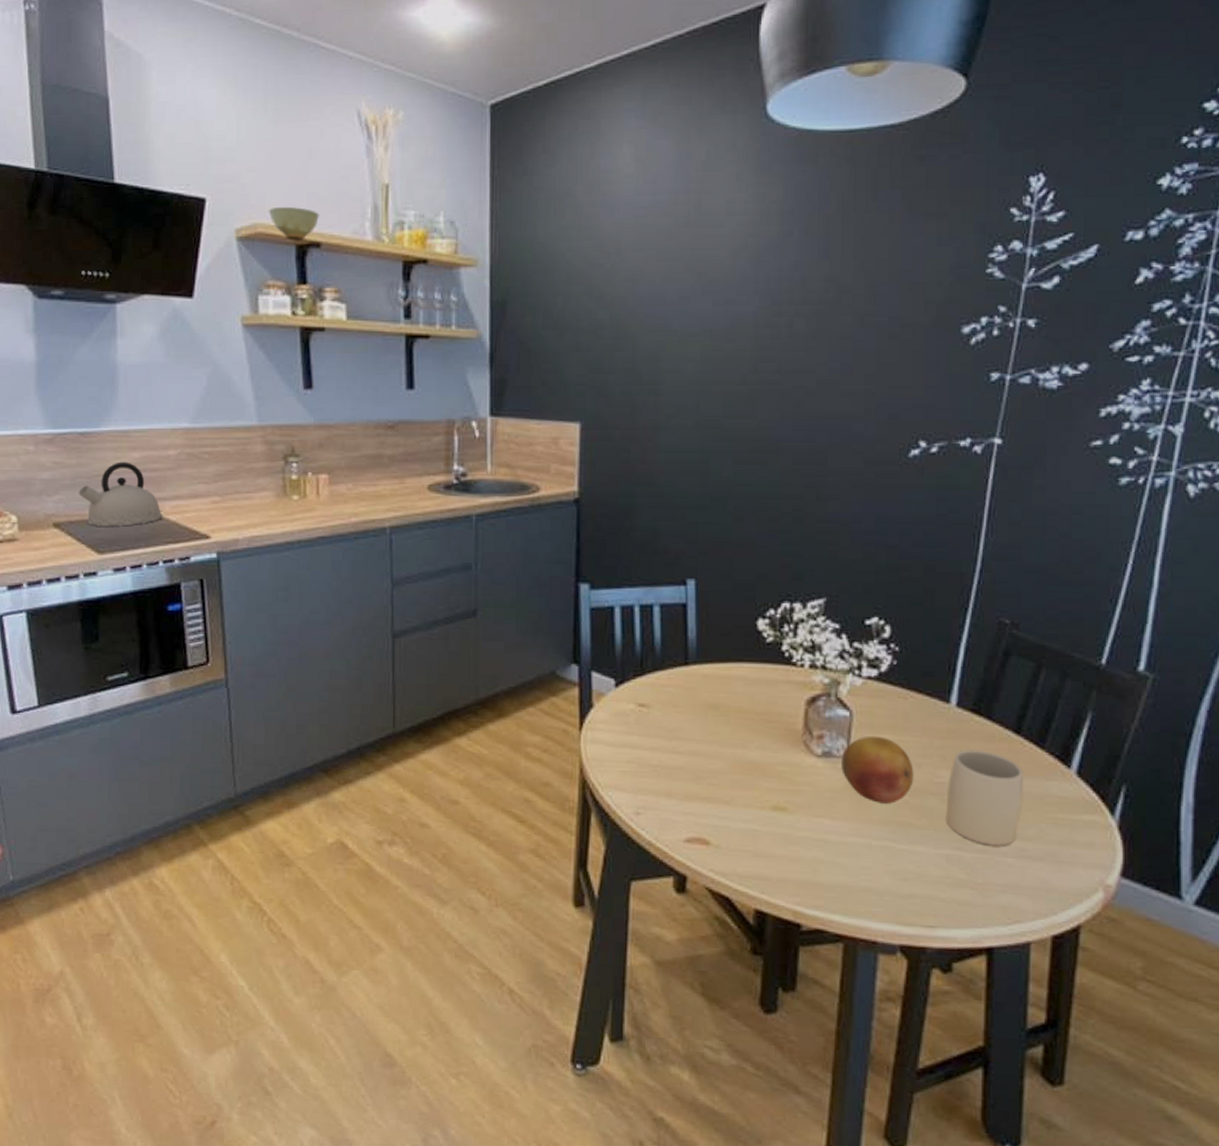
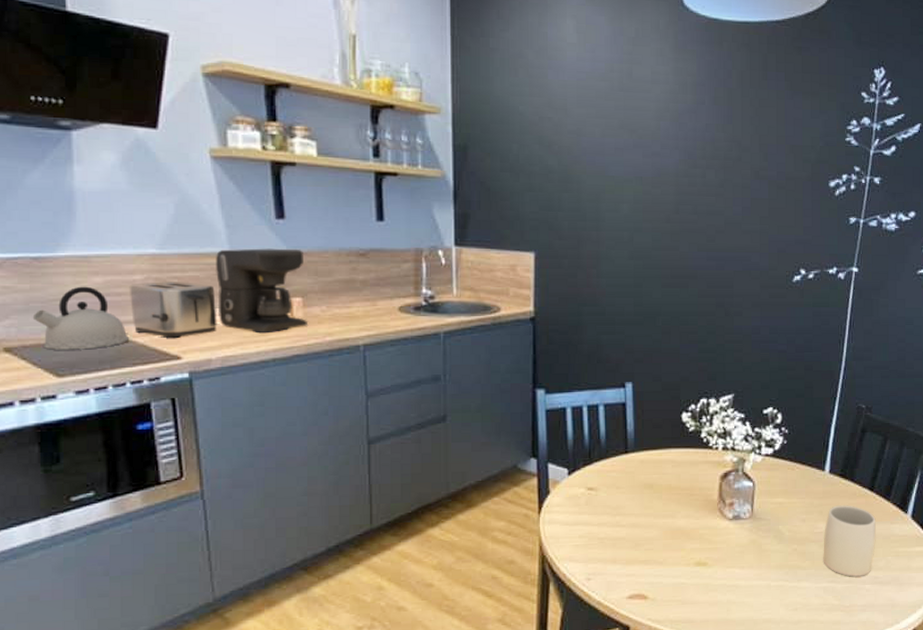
toaster: none [163,457,245,516] -> present [129,281,217,338]
coffee maker: none [245,421,333,512] -> present [216,248,307,332]
bowl: present [268,206,320,241] -> none [235,47,289,81]
fruit: present [841,735,914,804] -> none [747,500,800,553]

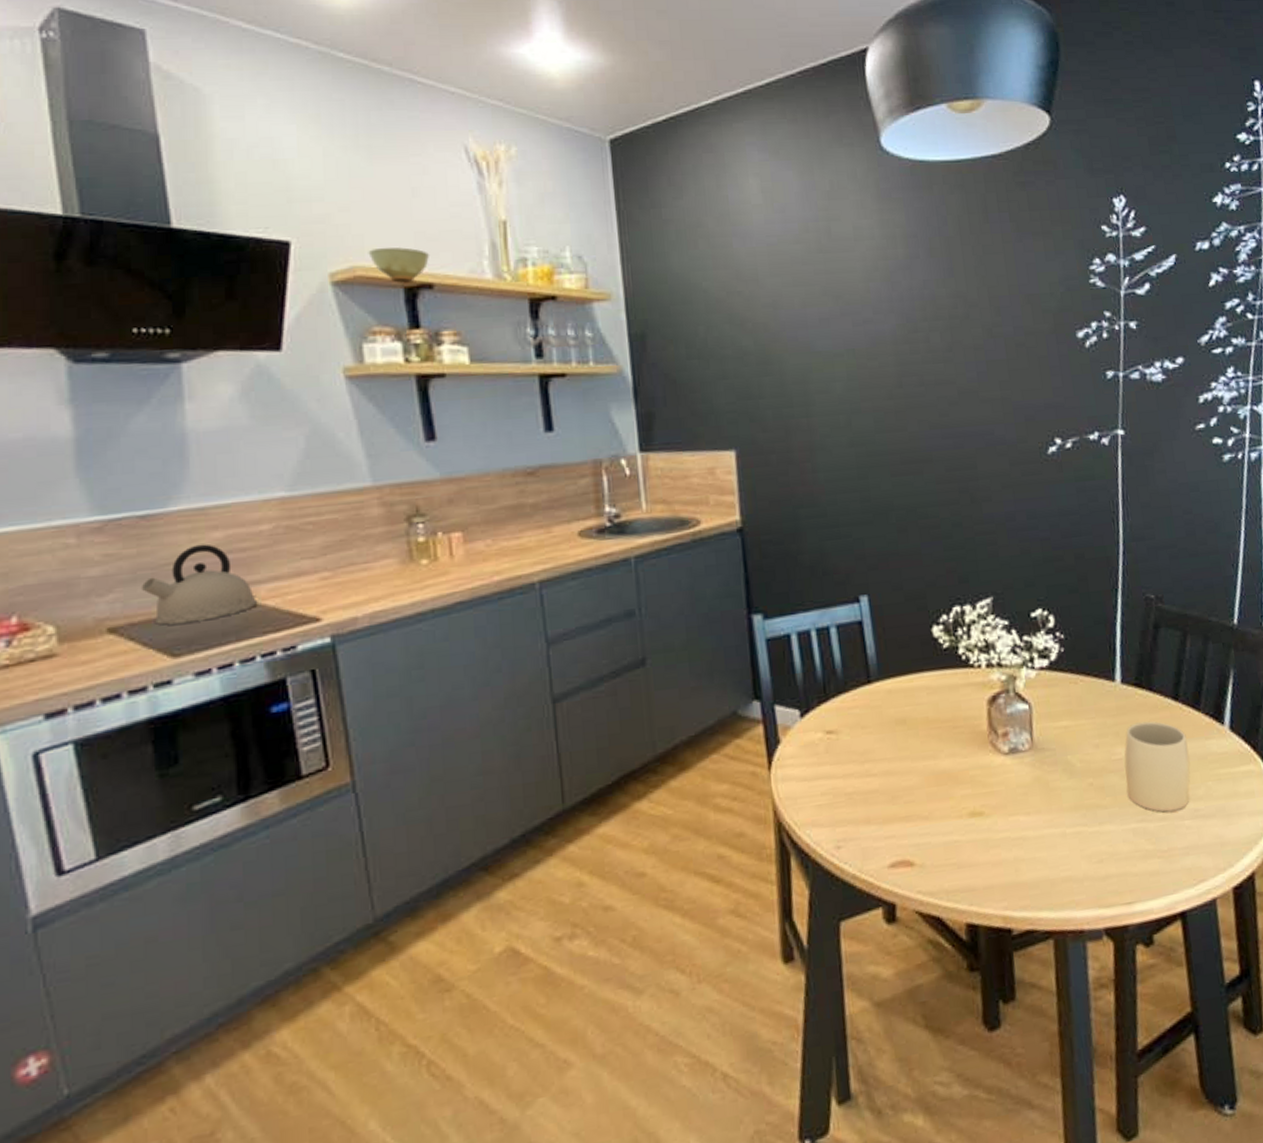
toaster: present [129,281,217,338] -> none [254,526,362,597]
coffee maker: present [216,248,307,332] -> none [357,475,470,580]
bowl: none [235,47,289,81] -> present [368,247,430,283]

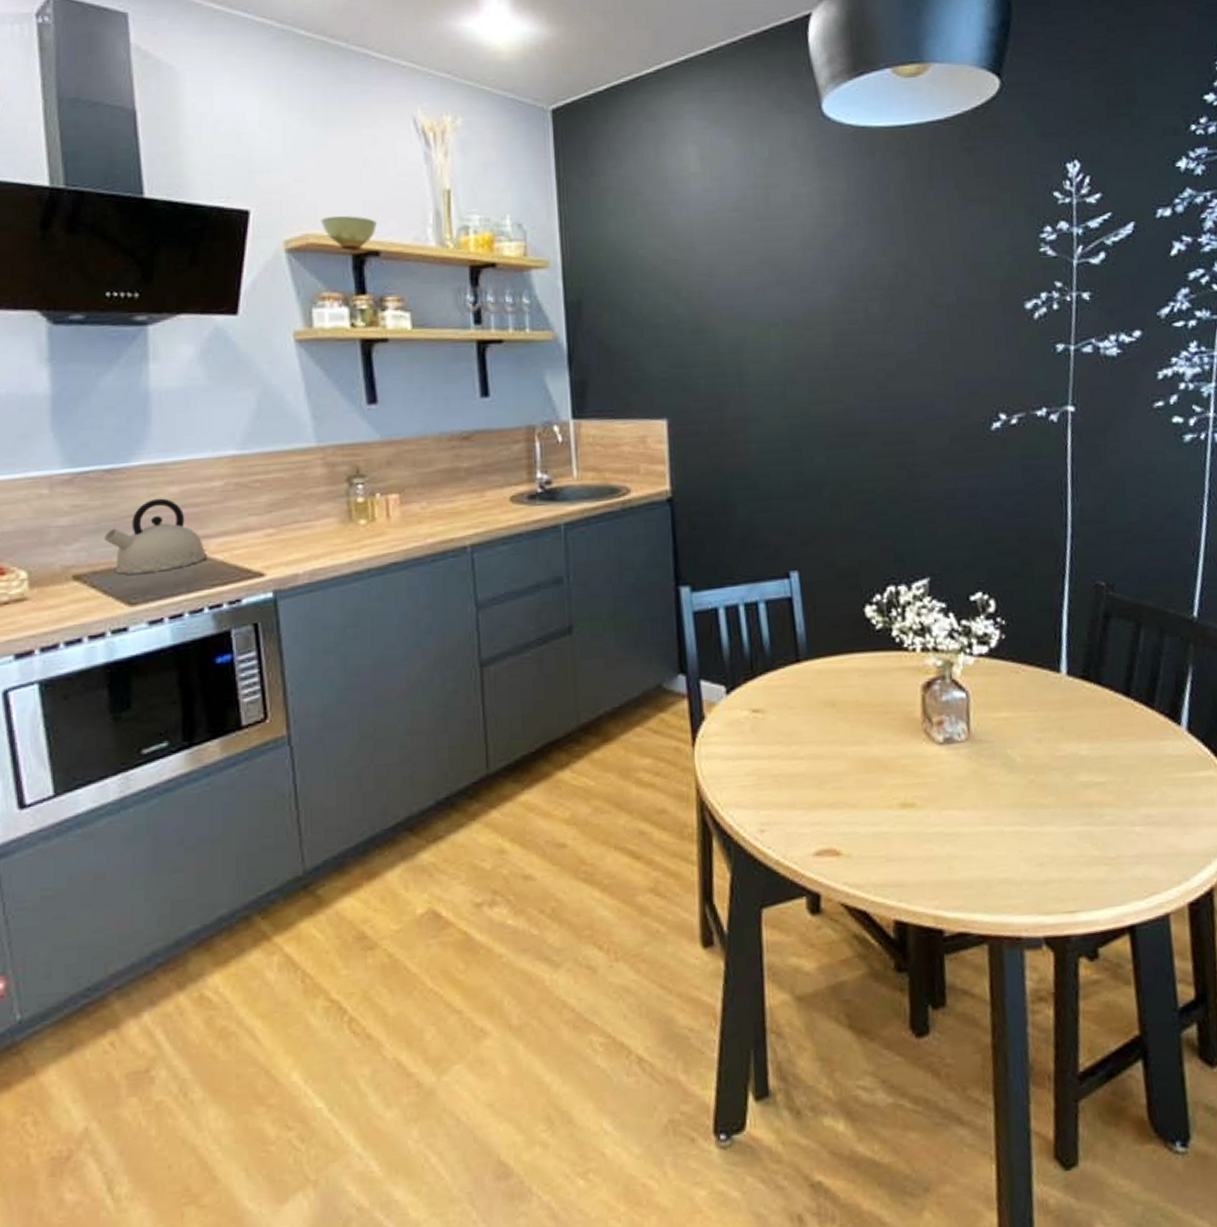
mug: present [1124,721,1191,813] -> none [1069,717,1143,816]

